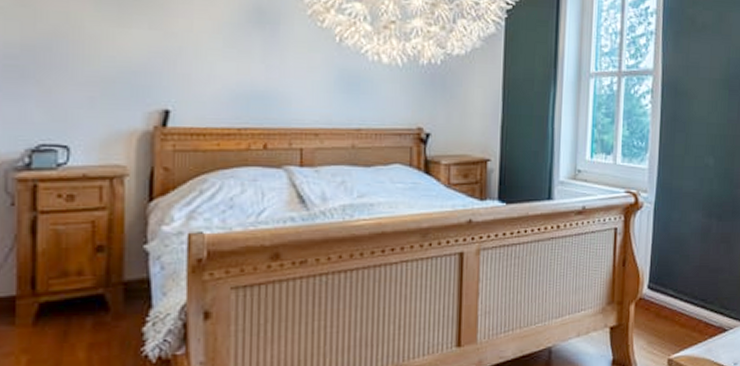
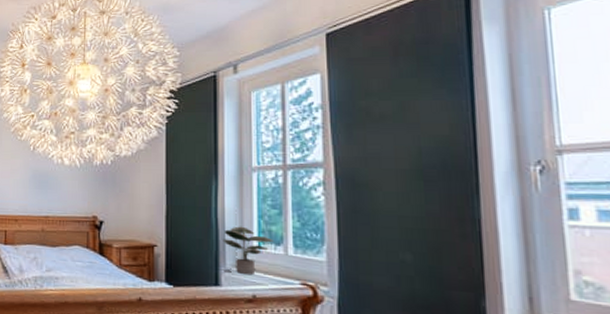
potted plant: none [557,136,605,187] -> present [222,226,274,276]

